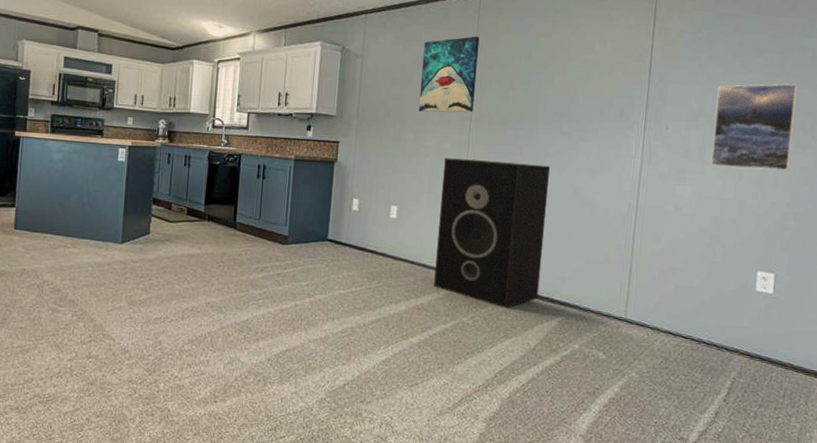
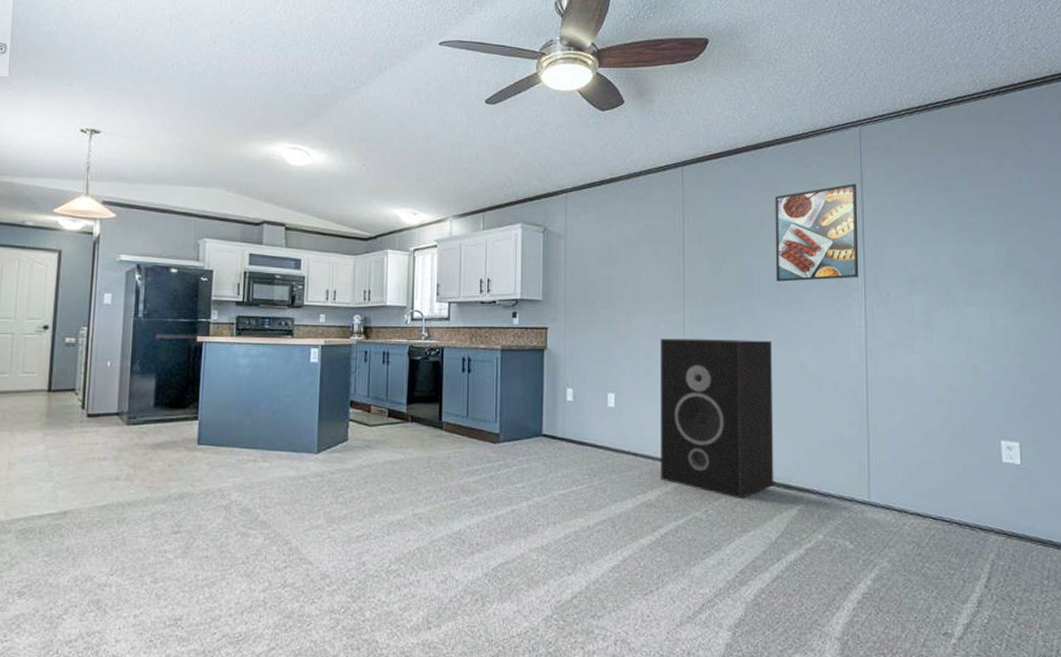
wall art: present [418,36,480,113] -> none [628,209,686,291]
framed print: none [560,19,649,111] -> present [775,183,859,282]
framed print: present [711,83,799,172] -> none [934,241,1019,333]

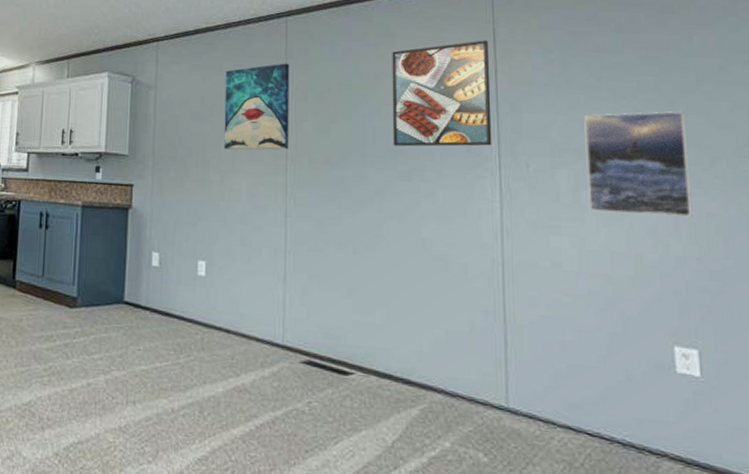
wall art: none [628,209,686,291] -> present [224,63,290,150]
speaker: present [661,338,774,499] -> none [257,203,391,392]
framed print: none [934,241,1019,333] -> present [584,111,693,218]

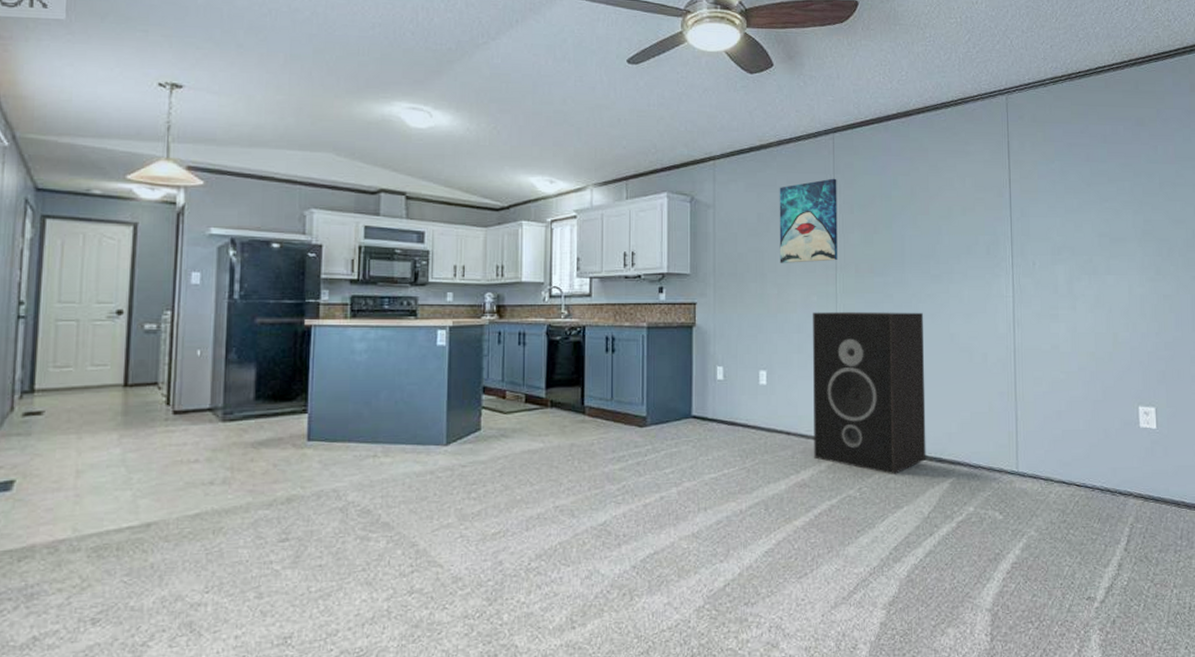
speaker: none [257,203,391,392] -> present [813,312,926,474]
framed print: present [392,40,492,147] -> none [925,152,1007,252]
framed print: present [584,111,693,218] -> none [1077,210,1154,300]

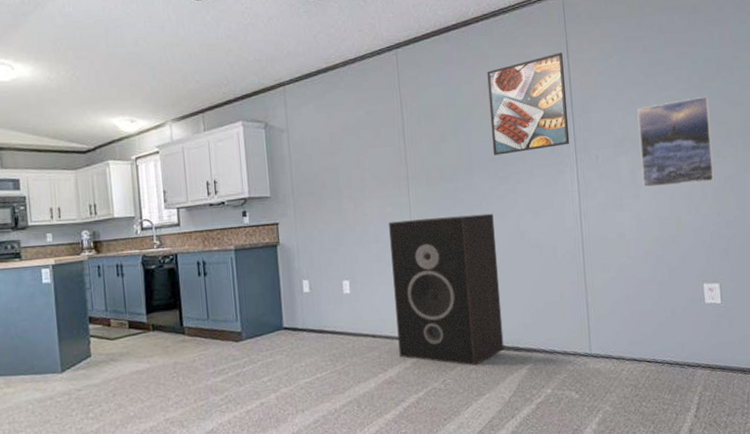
wall art: present [779,178,838,263] -> none [348,92,409,179]
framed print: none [925,152,1007,252] -> present [487,52,570,156]
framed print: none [1077,210,1154,300] -> present [637,95,715,188]

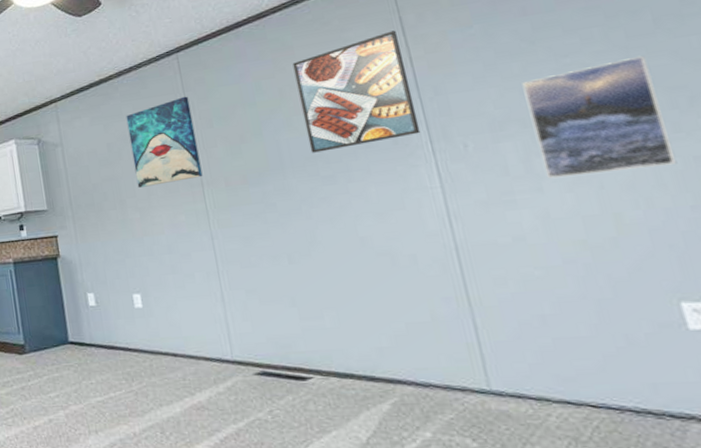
wall art: none [348,92,409,179] -> present [126,96,203,188]
speaker: present [389,213,504,366] -> none [183,218,353,395]

